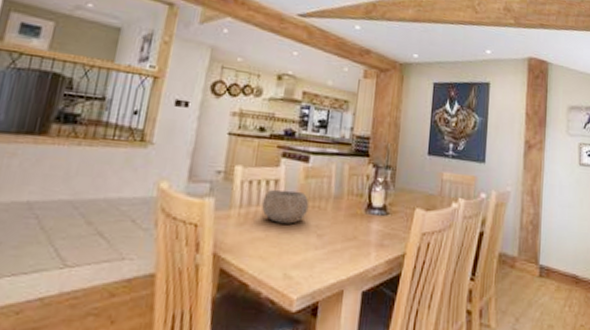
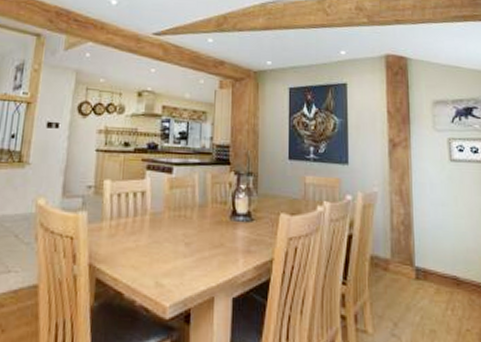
bowl: present [262,190,309,224] -> none [131,201,175,234]

